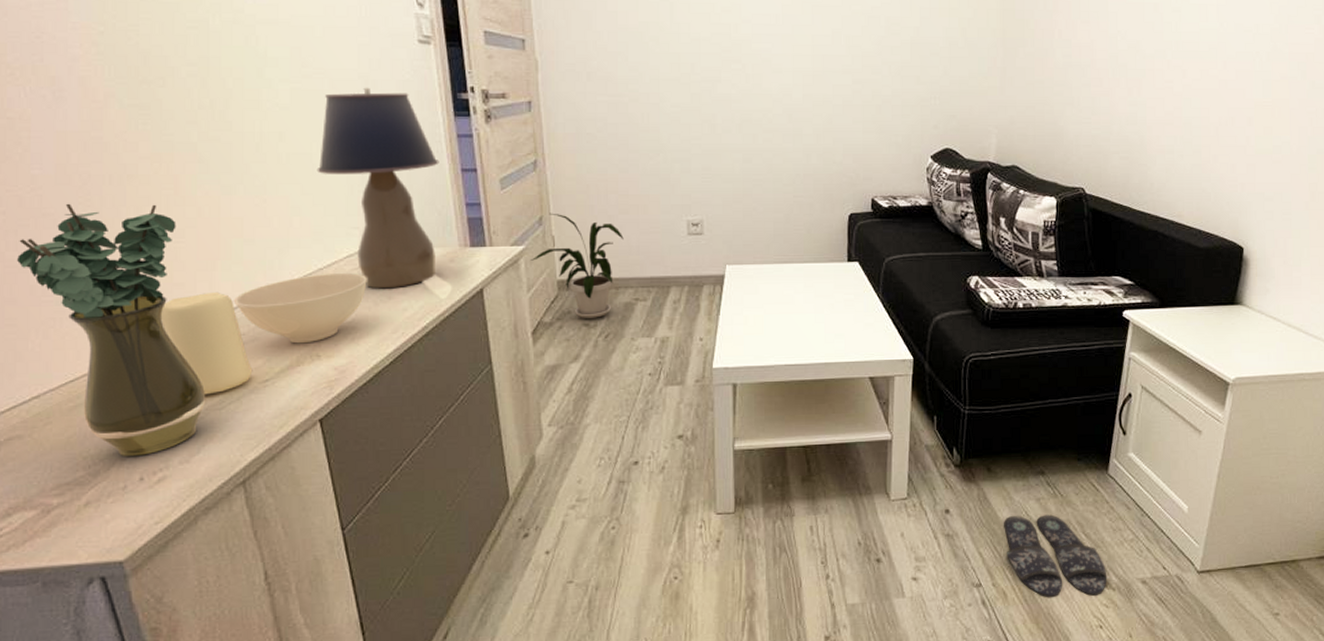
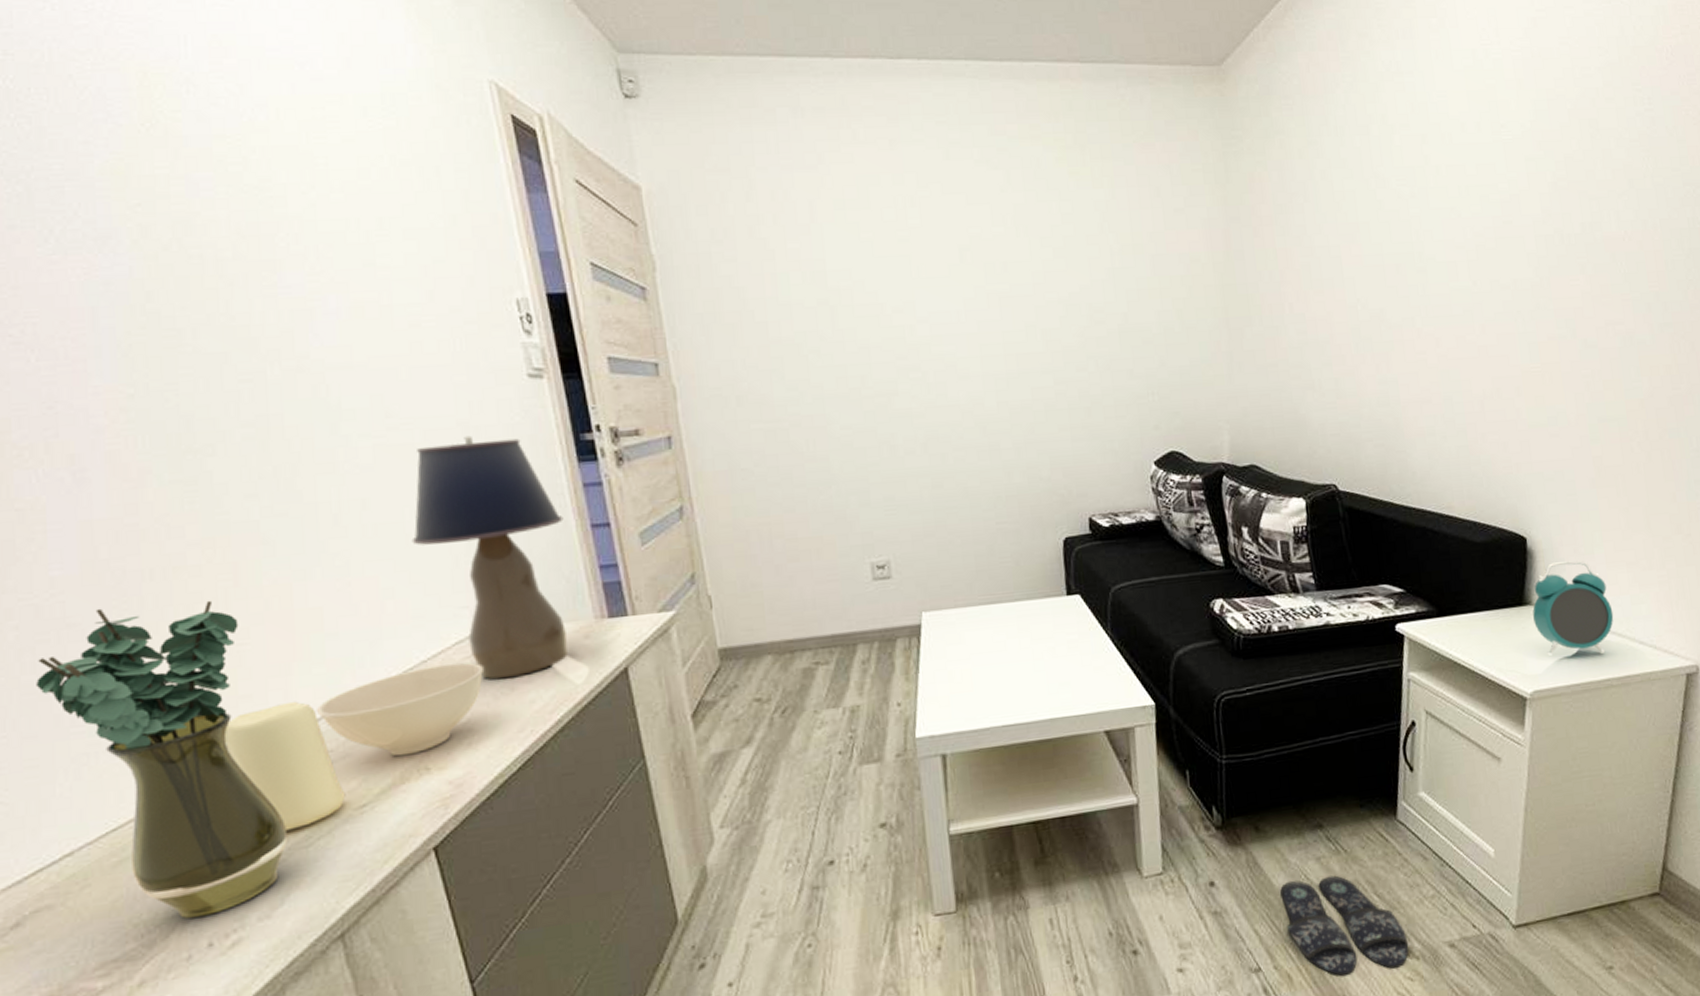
house plant: present [531,213,624,318] -> none [684,568,796,692]
alarm clock: none [1242,270,1312,351] -> present [1532,560,1614,657]

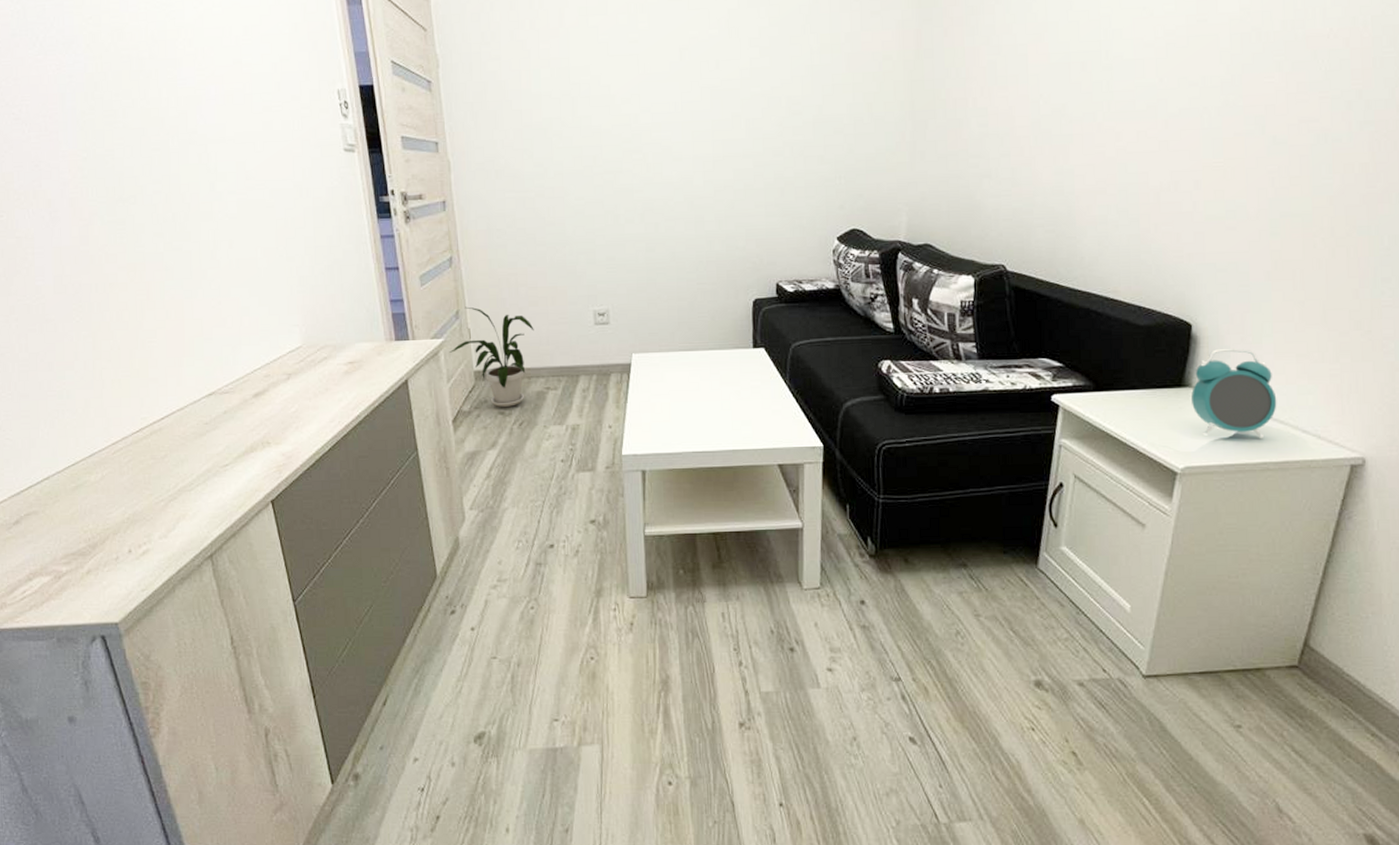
vase: present [36,600,289,919] -> none [28,308,179,532]
candle: present [225,701,346,831] -> none [140,385,215,477]
bowl: present [315,662,483,757] -> none [197,366,307,432]
table lamp: present [411,435,568,680] -> none [261,195,366,381]
house plant: none [684,568,796,692] -> present [449,306,534,407]
slippers: present [1280,875,1409,976] -> none [923,609,1039,696]

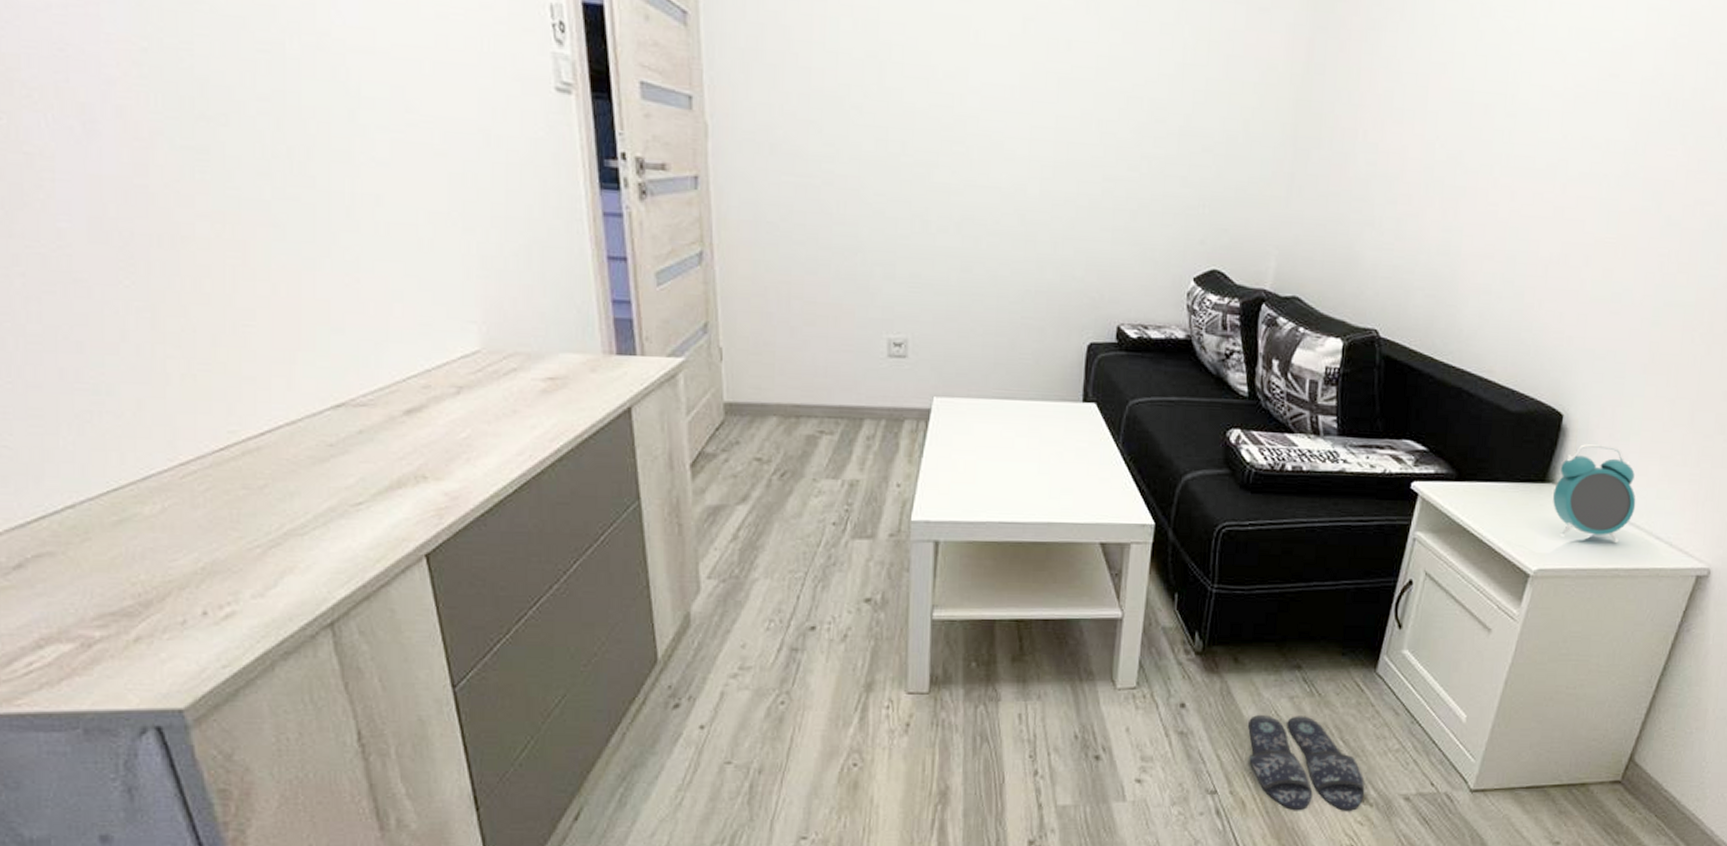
house plant: present [449,306,534,407] -> none [692,318,808,452]
slippers: none [923,609,1039,696] -> present [1248,715,1365,811]

